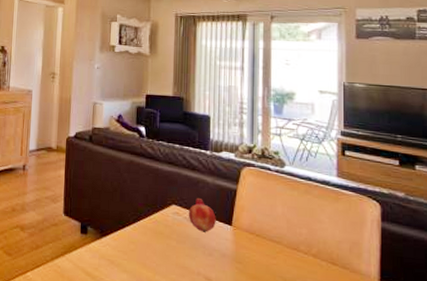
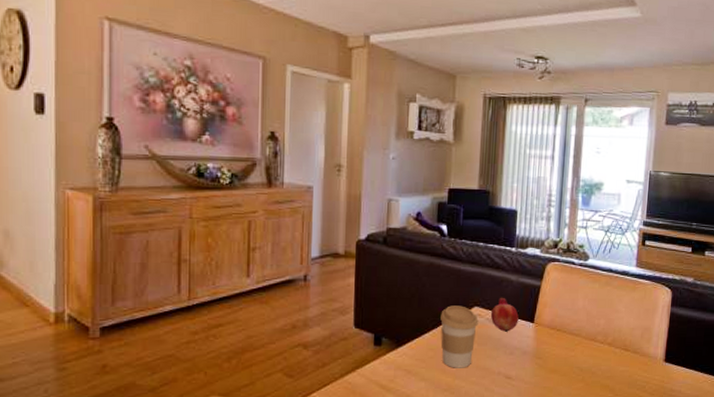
coffee cup: none [140,202,177,265] -> present [440,305,479,368]

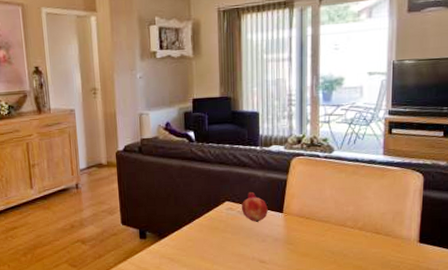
coffee cup: present [440,305,479,368] -> none [195,201,231,255]

